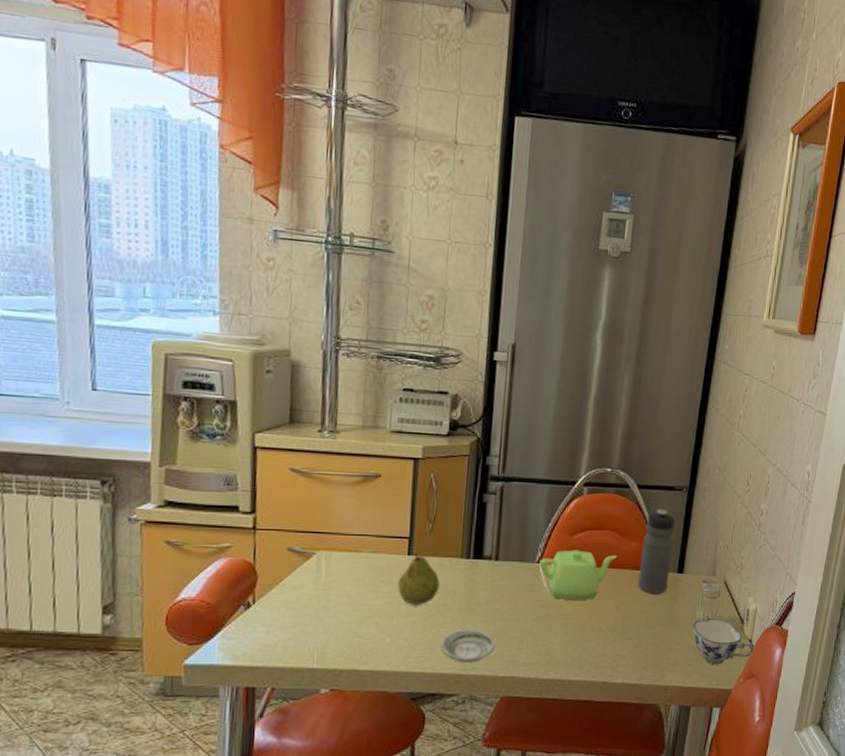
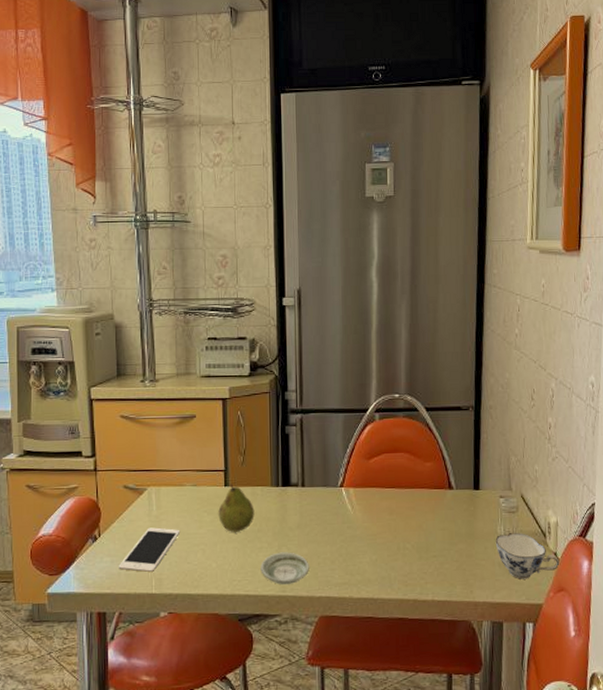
cell phone: none [274,596,352,644] -> present [118,527,181,572]
teapot: present [539,550,618,600] -> none [342,473,414,521]
water bottle: present [638,509,675,594] -> none [436,429,466,512]

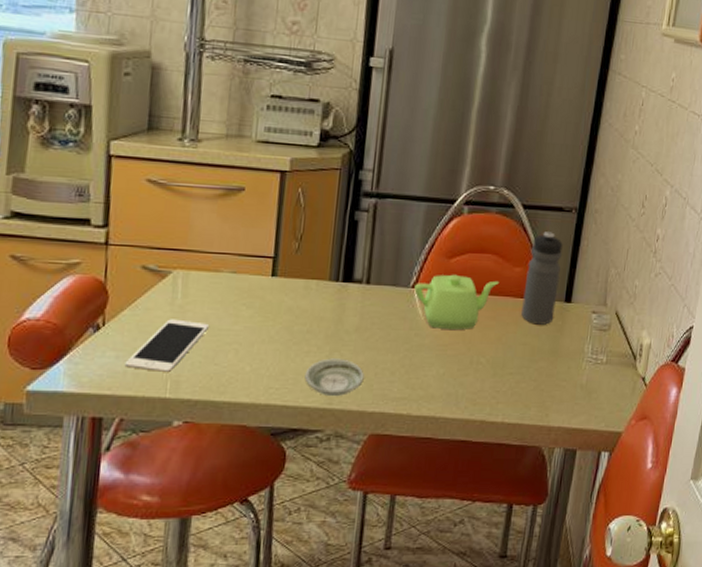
fruit: present [218,484,255,532] -> none [259,274,306,331]
teapot: none [342,473,414,521] -> present [414,274,500,330]
water bottle: none [436,429,466,512] -> present [521,232,563,325]
teacup: present [495,532,560,580] -> none [580,352,647,404]

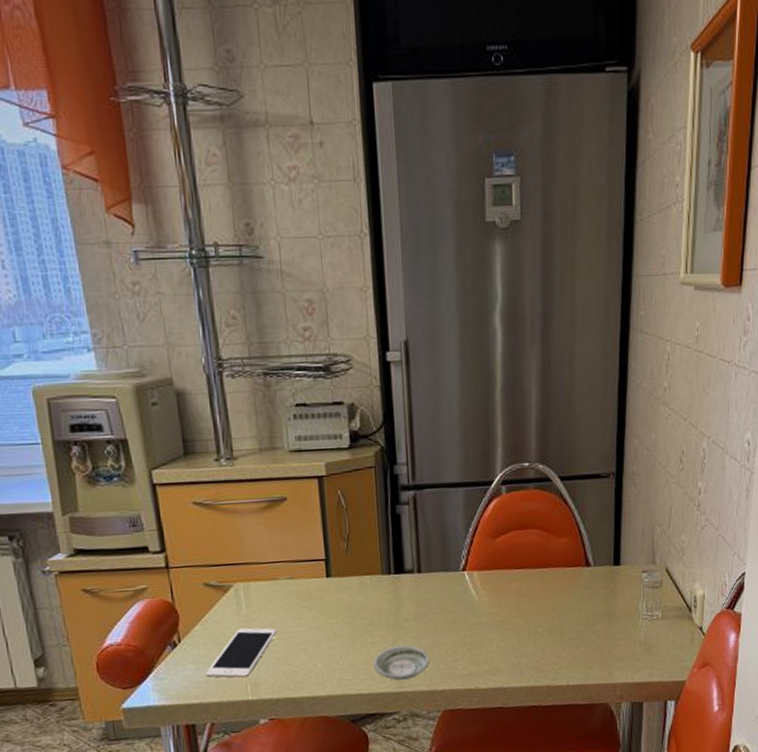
teapot: present [414,274,500,330] -> none [465,552,547,606]
water bottle: present [521,232,563,325] -> none [572,499,606,591]

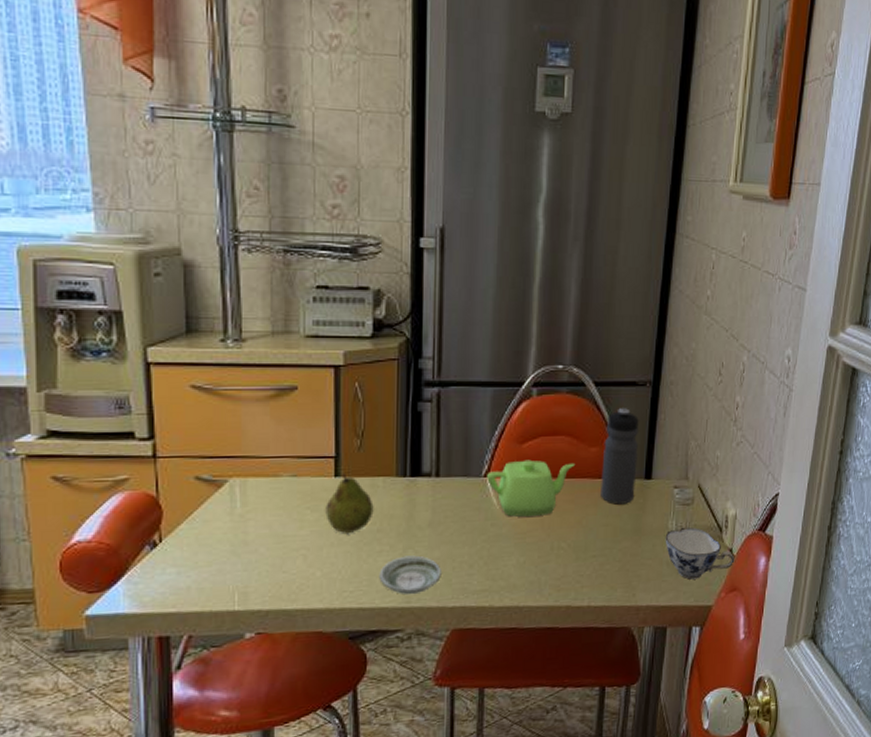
cell phone: present [205,628,277,678] -> none [187,529,274,585]
fruit: none [320,574,364,628] -> present [325,473,374,533]
teapot: none [465,552,547,606] -> present [487,459,576,517]
water bottle: none [572,499,606,591] -> present [601,408,639,505]
teacup: none [636,608,705,657] -> present [665,527,735,580]

